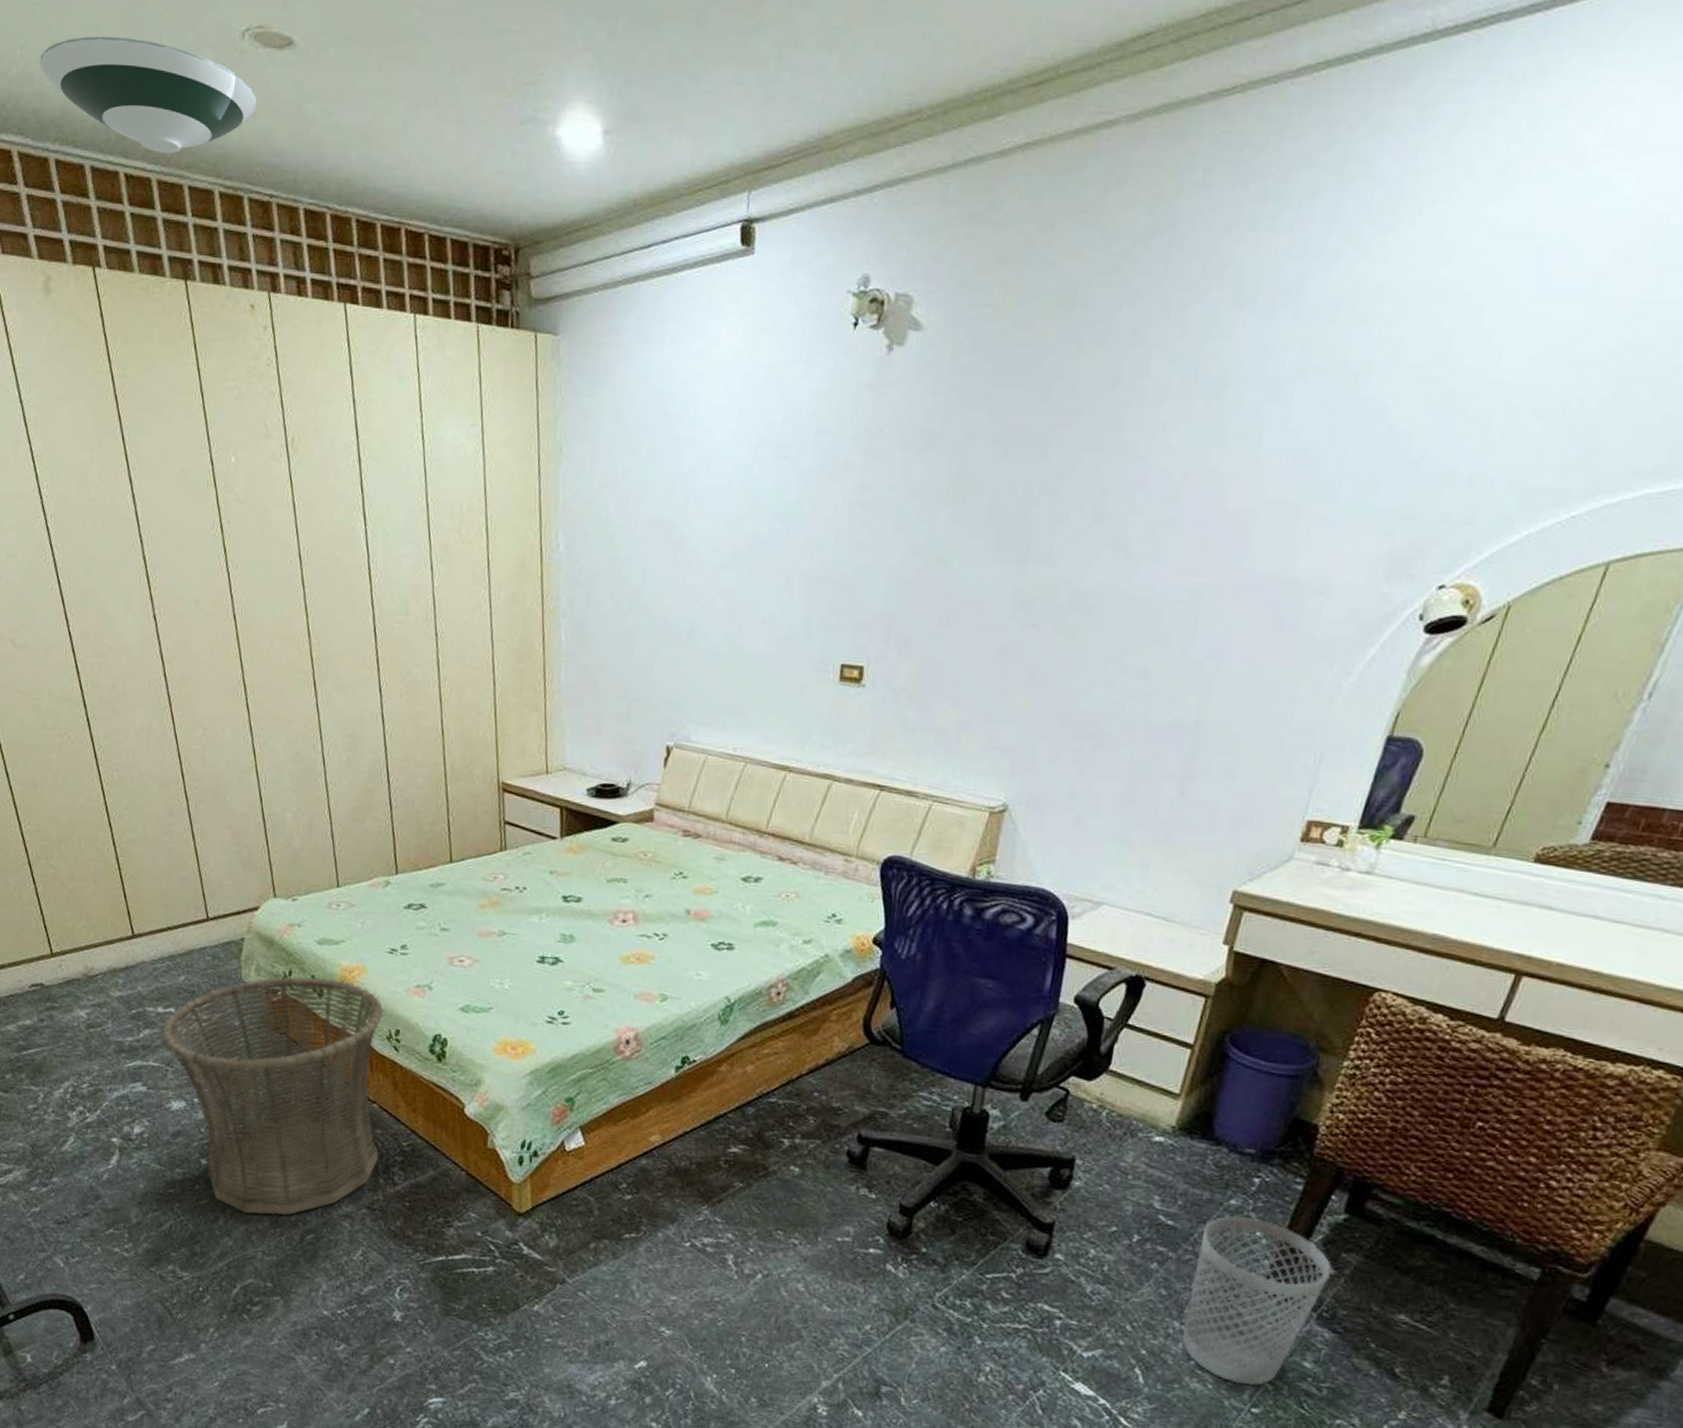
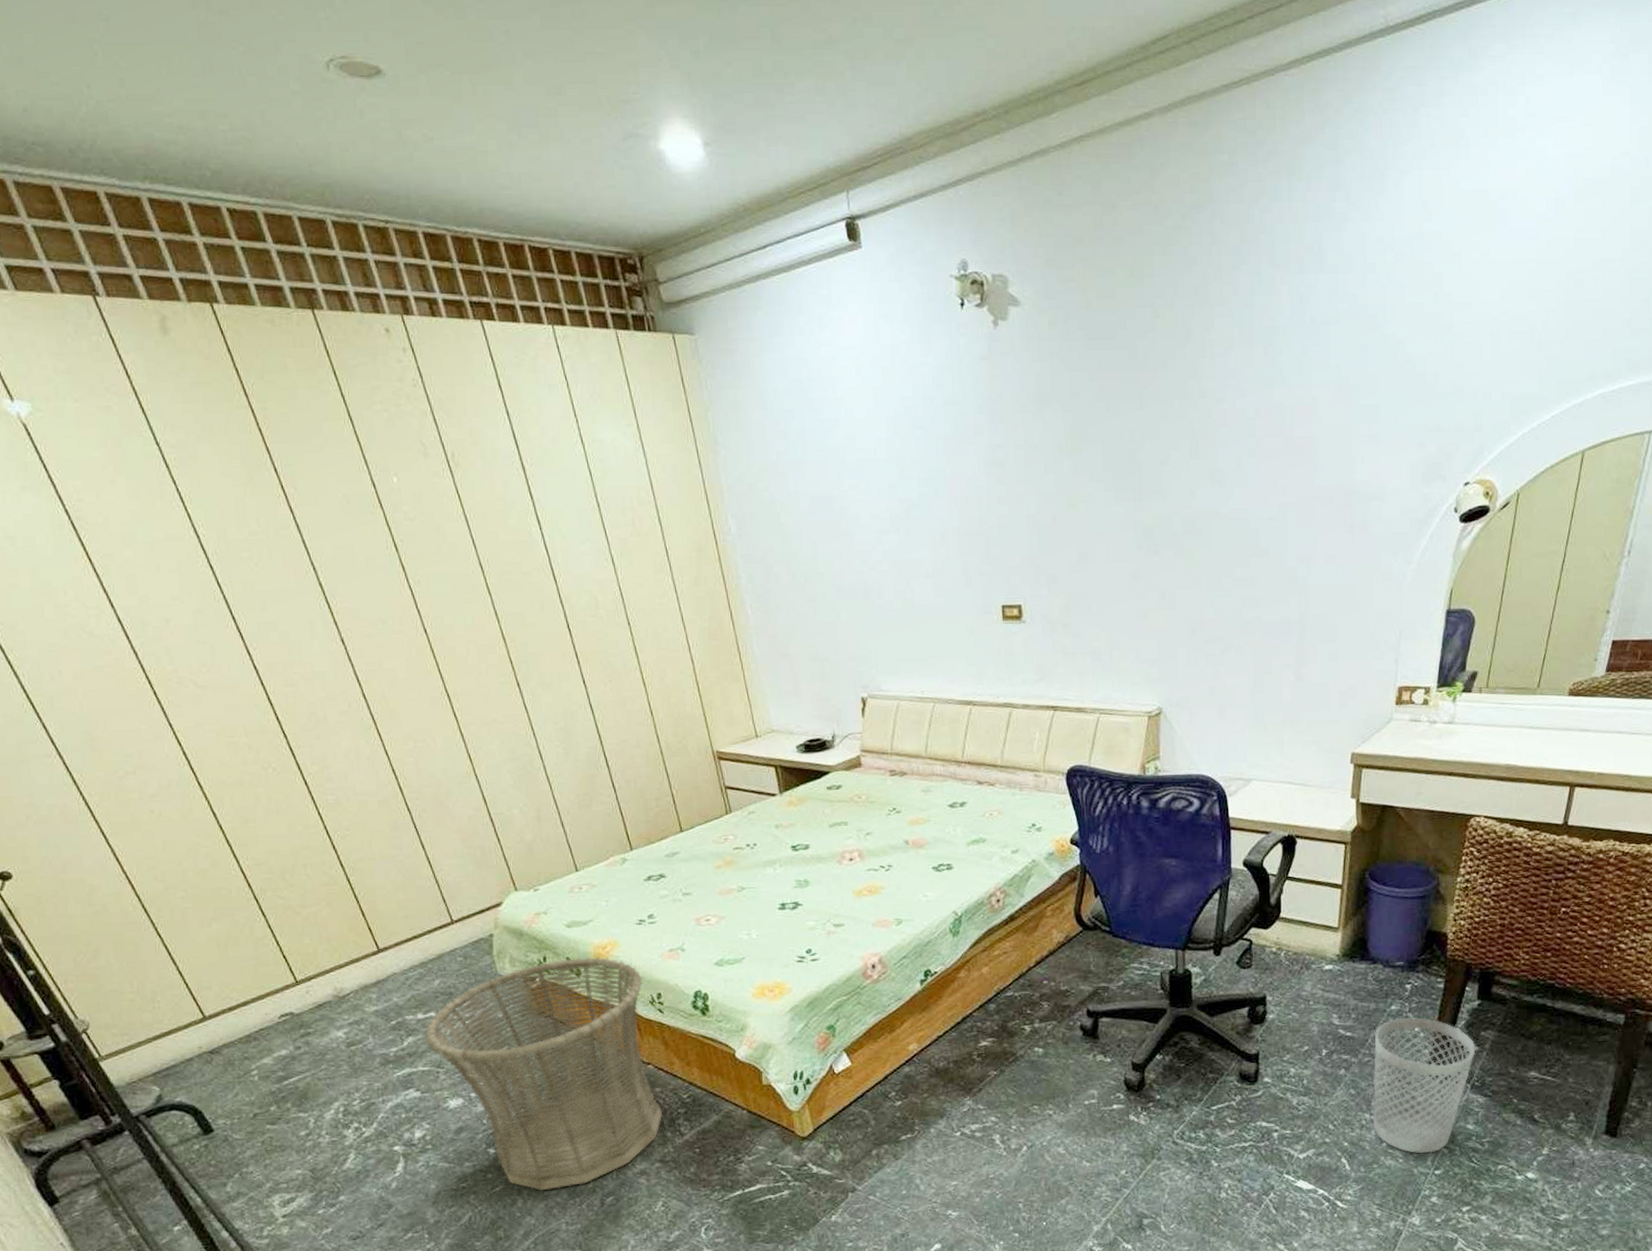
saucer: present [39,36,257,154] -> none [110,71,355,186]

